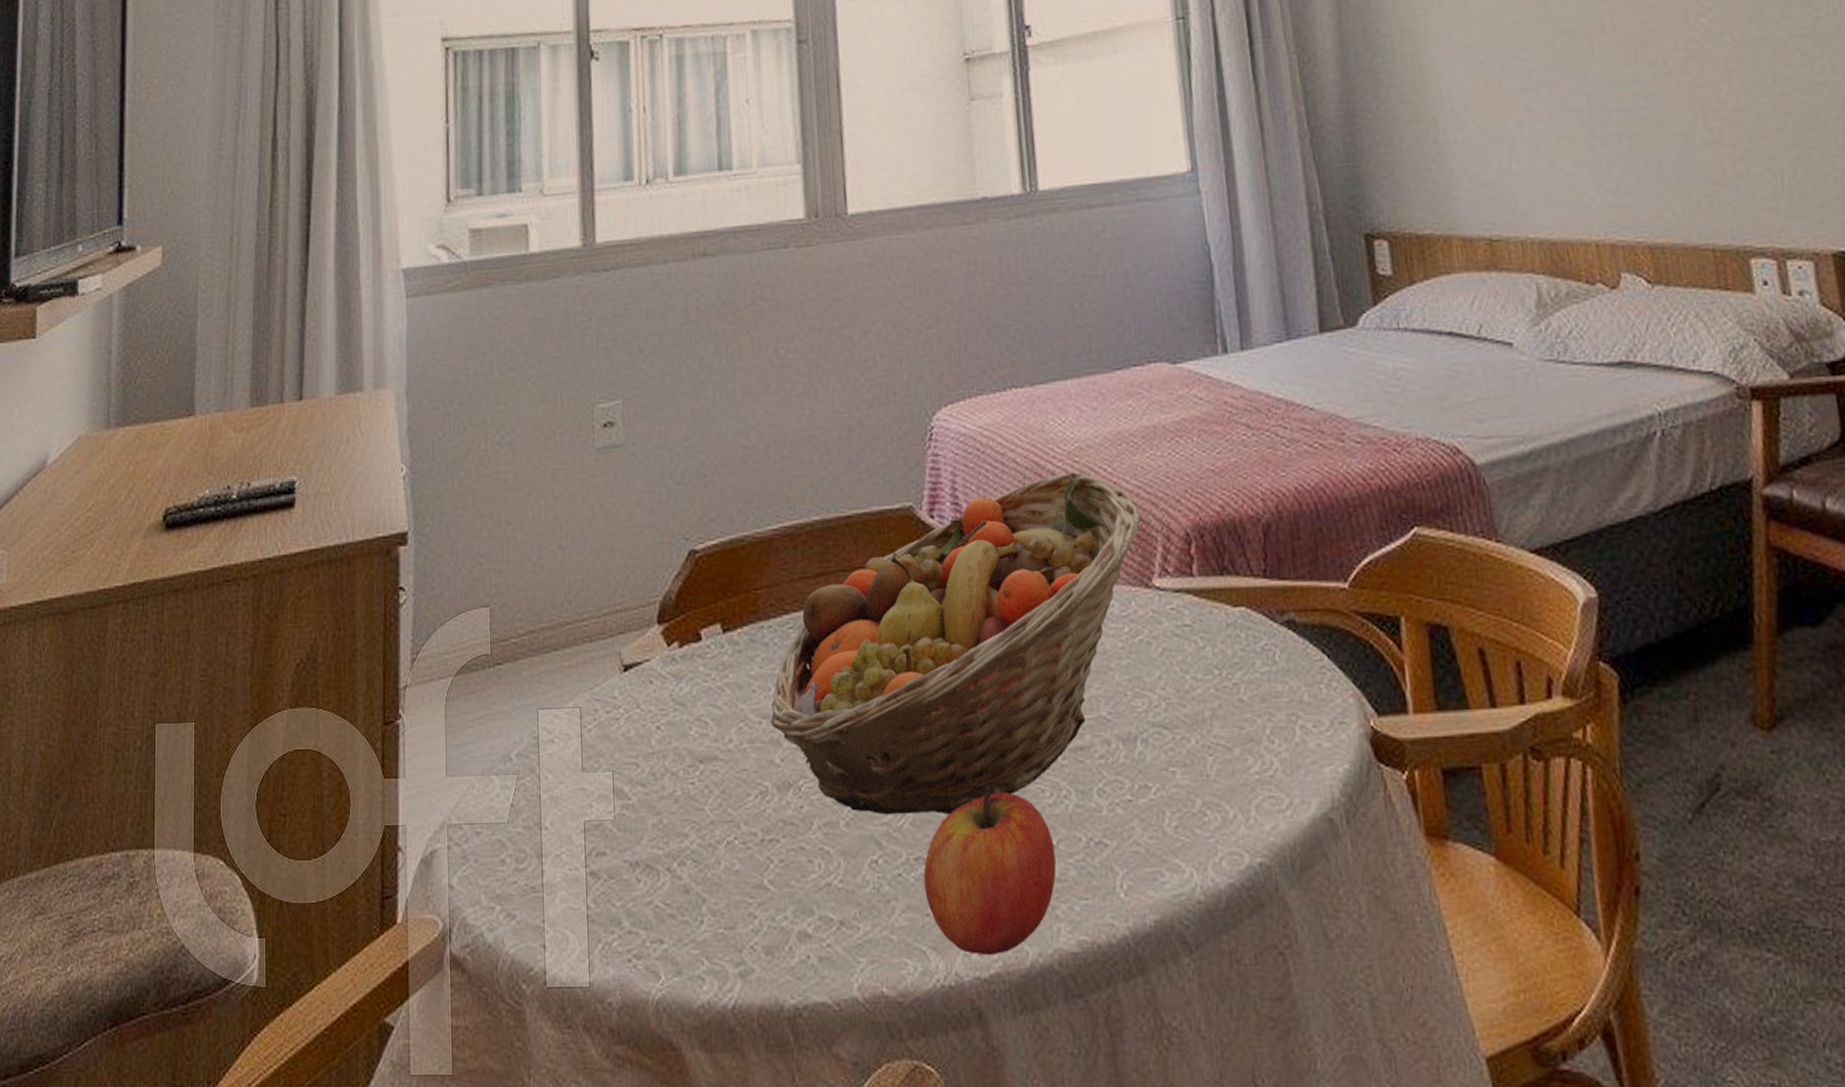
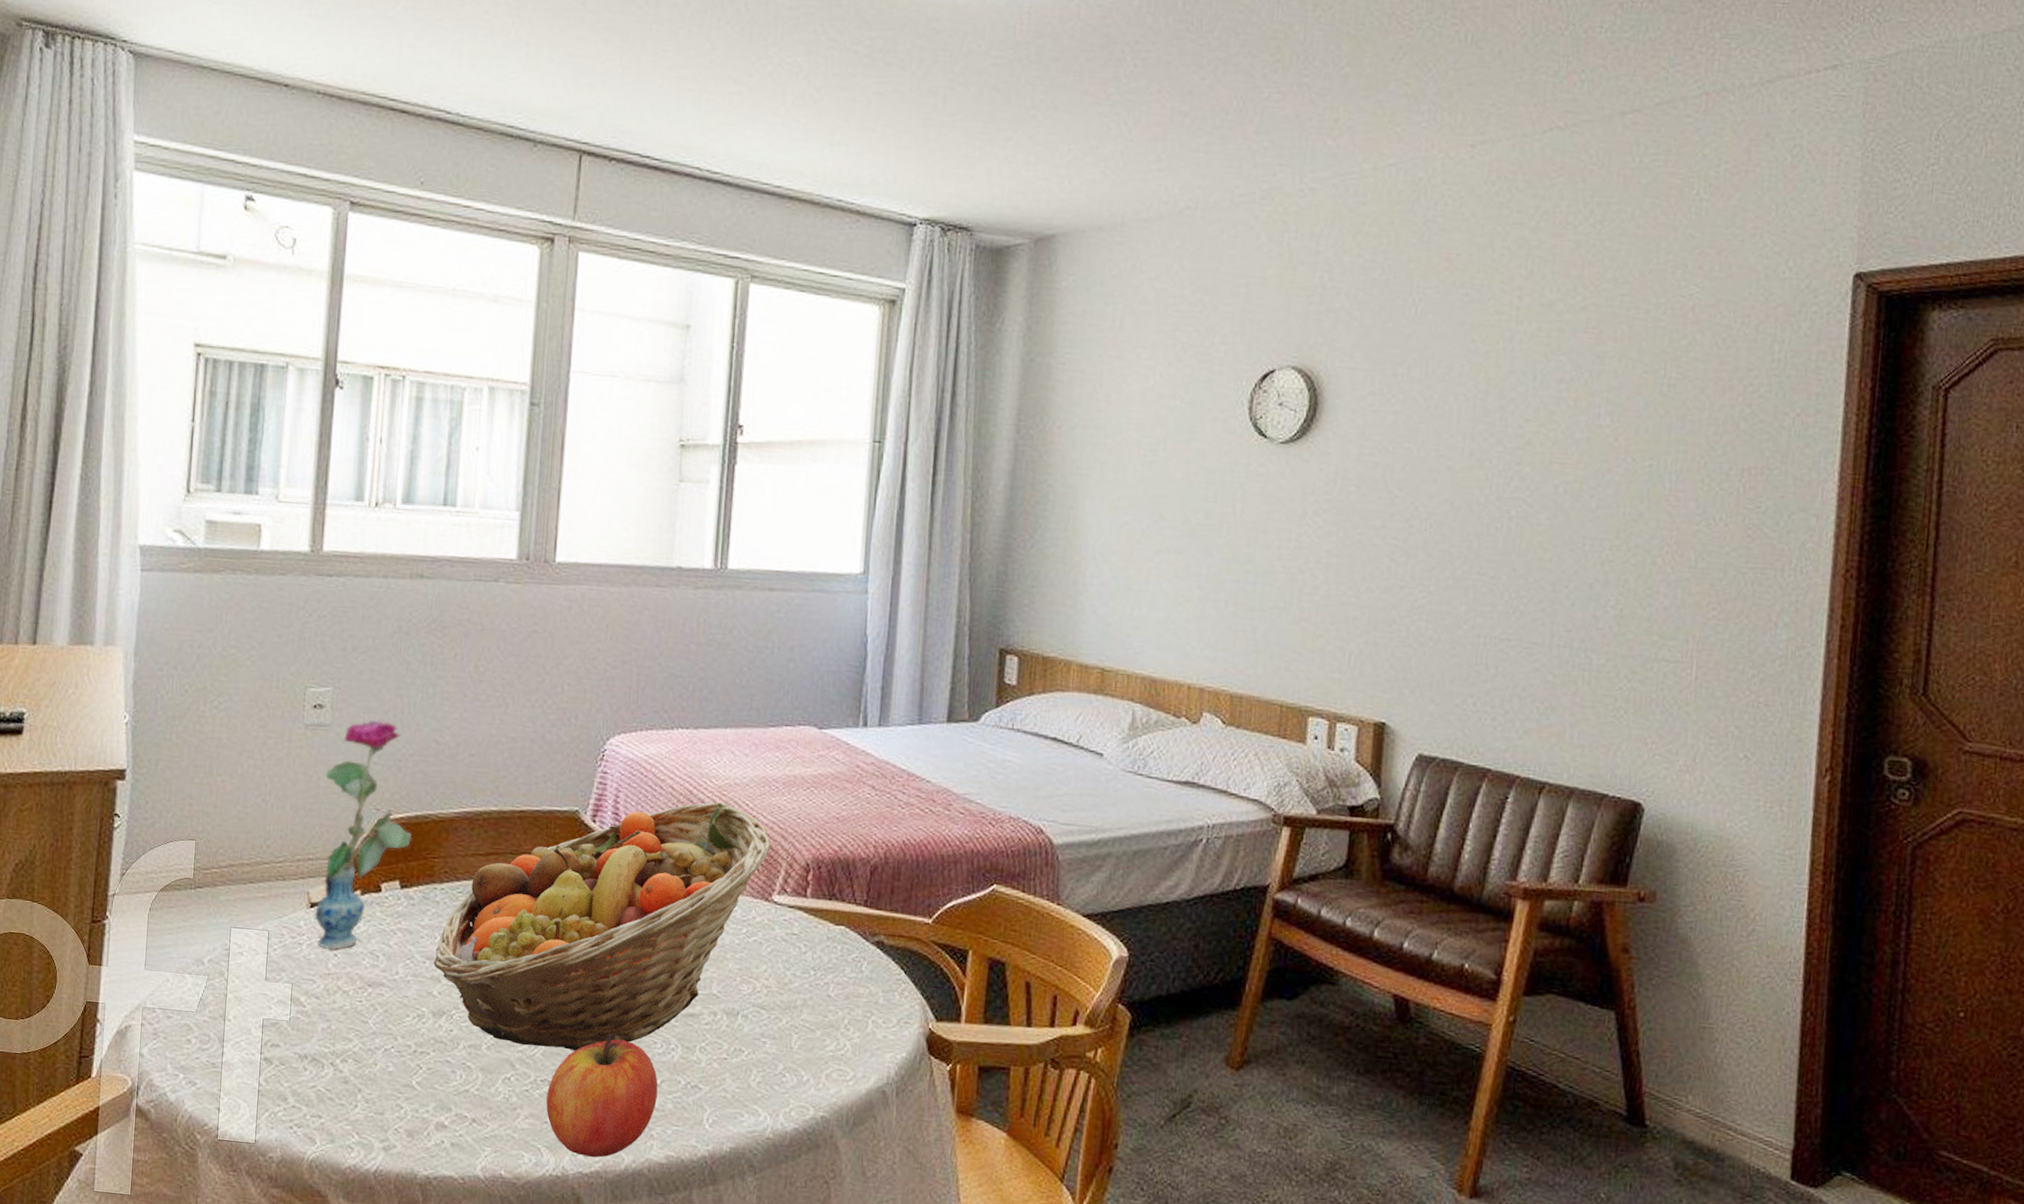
vase: none [624,428,728,722] -> present [315,718,411,950]

